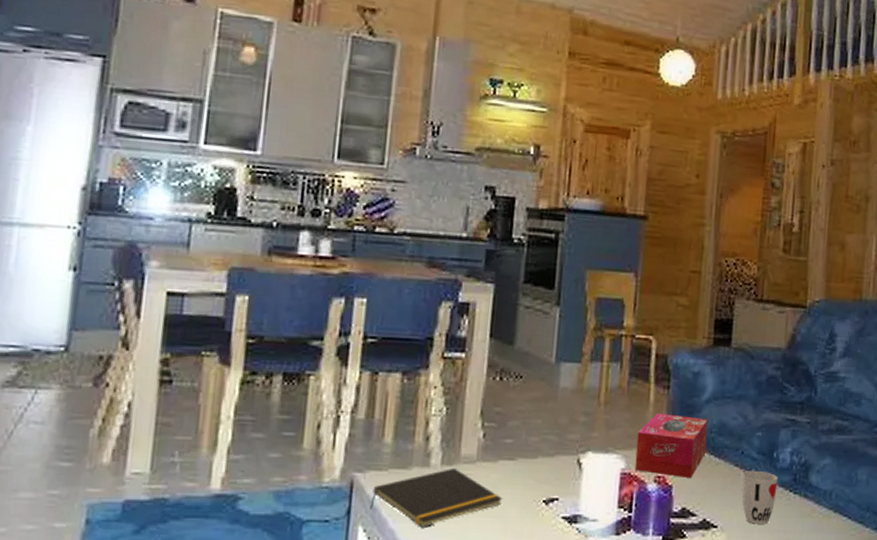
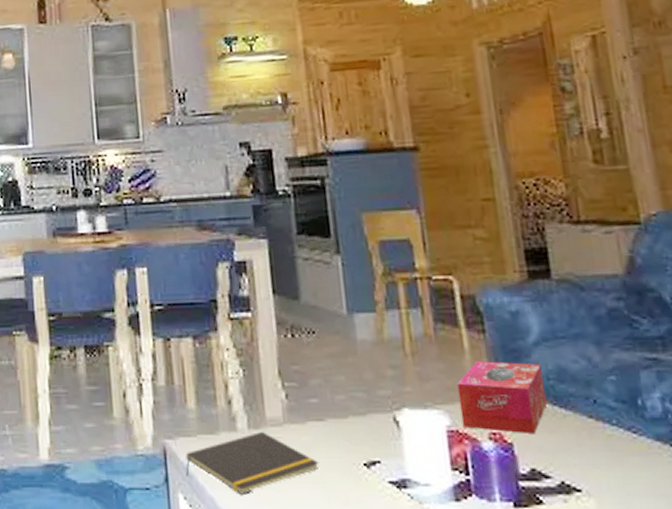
cup: present [741,470,778,524] -> none [599,421,654,487]

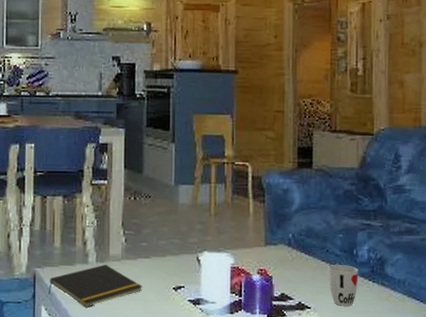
tissue box: present [457,361,547,435] -> none [241,221,297,271]
cup: none [599,421,654,487] -> present [328,264,358,306]

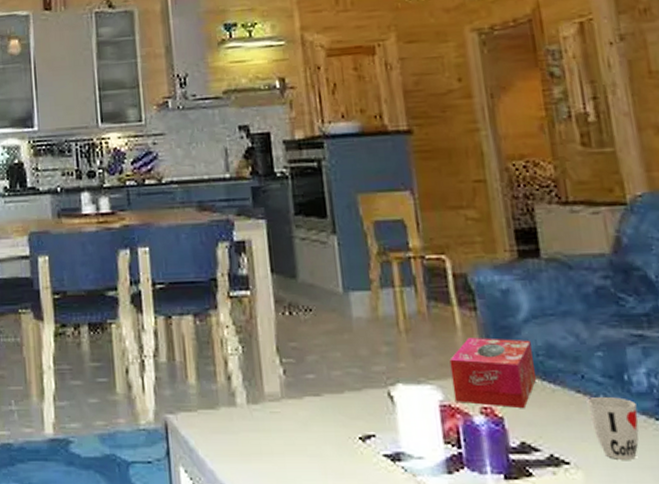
notepad: present [48,264,143,307] -> none [186,406,316,468]
tissue box: none [241,221,297,271] -> present [449,338,536,409]

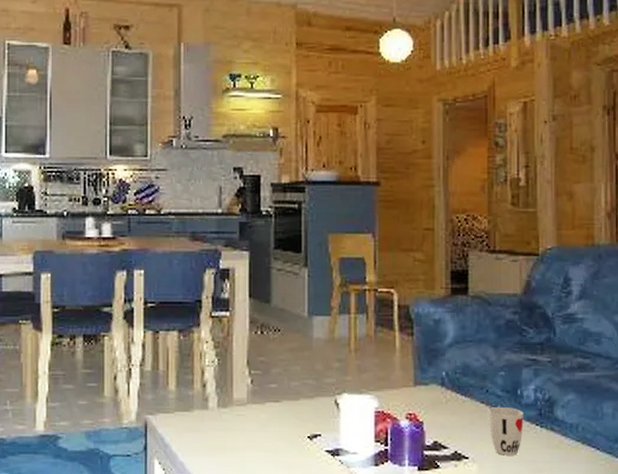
tissue box: present [449,338,536,409] -> none [387,358,452,415]

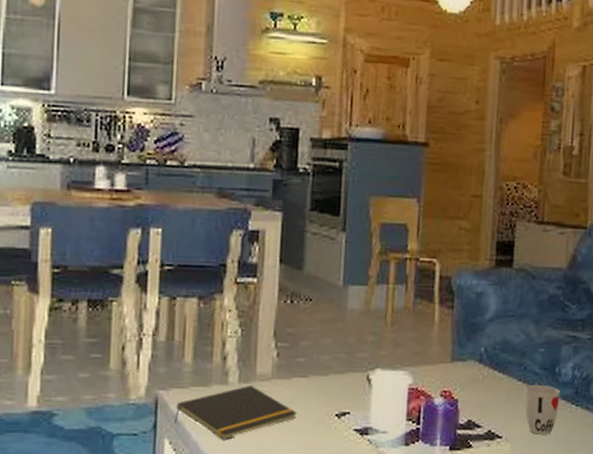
notepad: none [162,409,273,460] -> present [174,385,298,440]

